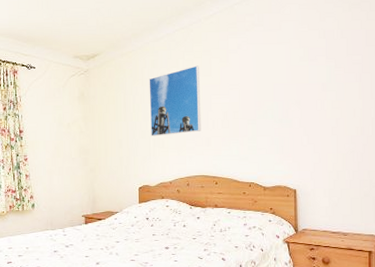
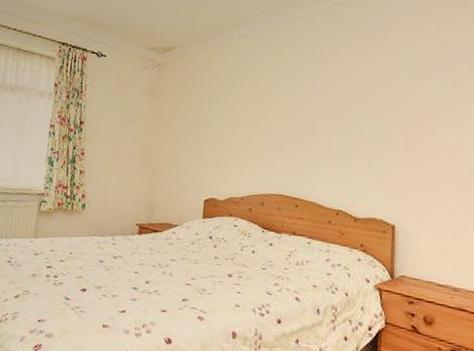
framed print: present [149,65,201,137] -> none [224,69,288,144]

